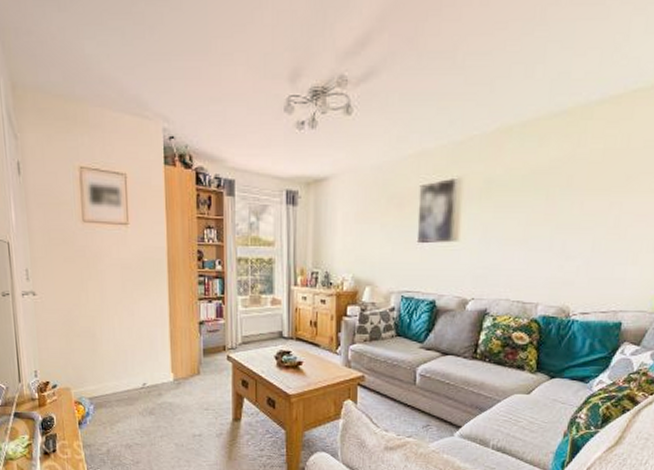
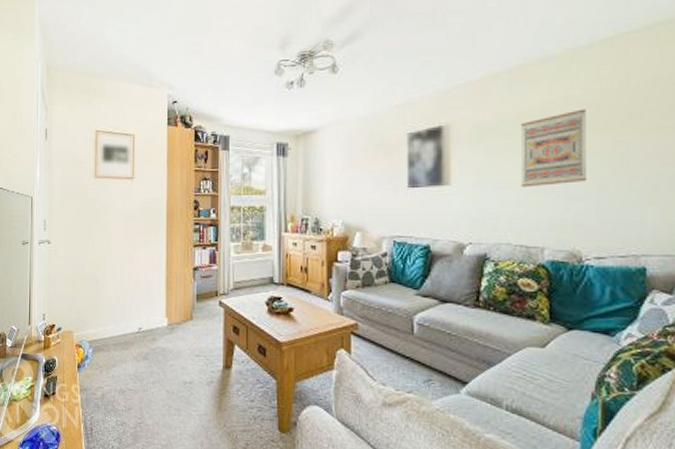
wall art: none [523,168,589,245] -> present [521,109,588,188]

